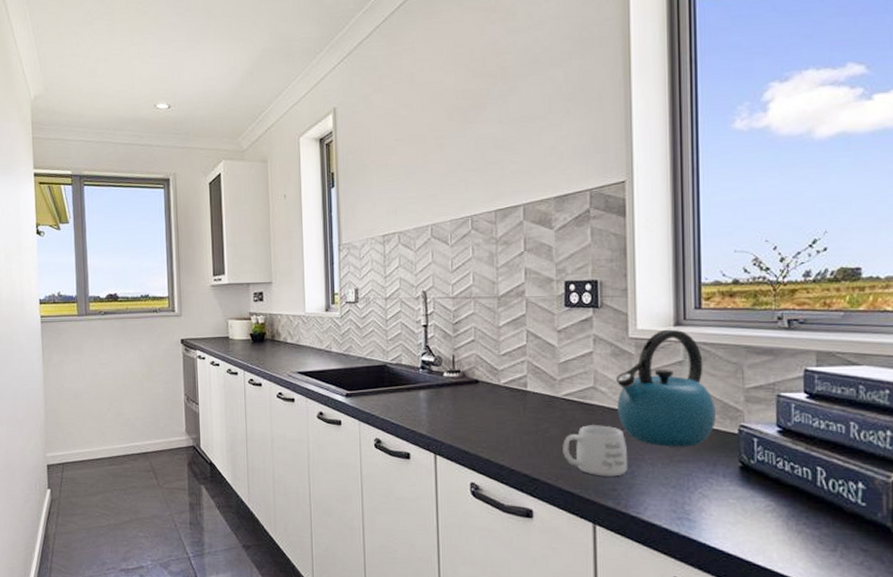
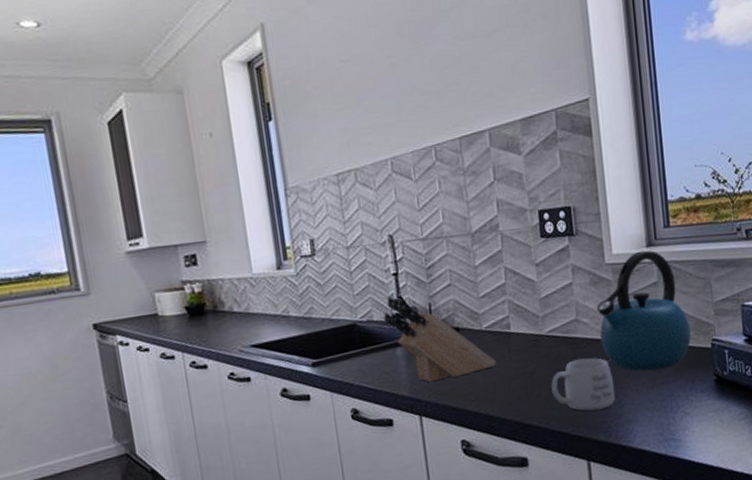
knife block: none [412,345,511,426] -> present [384,296,497,383]

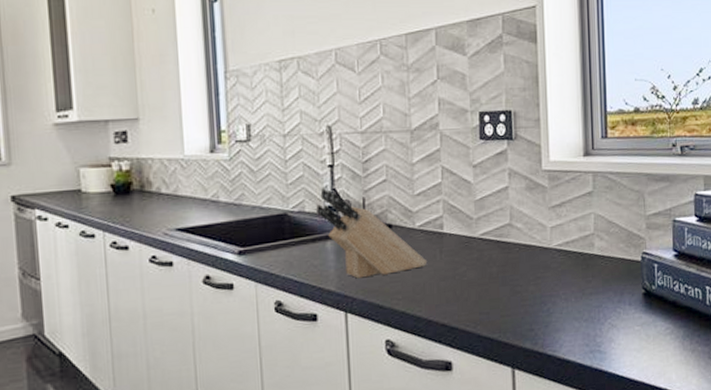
mug: present [551,358,616,411] -> none [480,263,544,318]
kettle: present [596,250,691,371] -> none [530,159,622,280]

